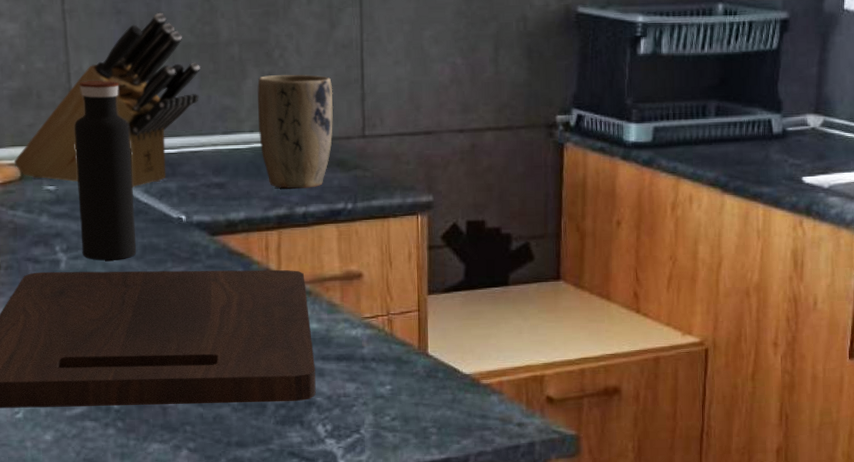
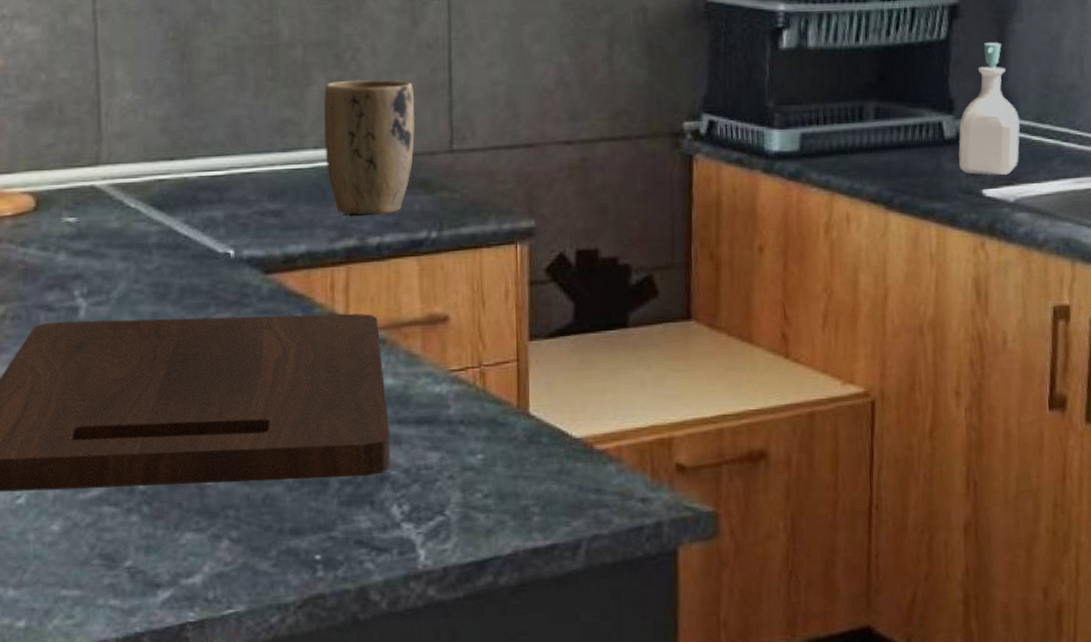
knife block: present [13,12,200,188] -> none [27,10,256,218]
water bottle: present [74,80,137,261] -> none [102,91,173,307]
soap bottle: none [783,53,836,165] -> present [958,42,1020,175]

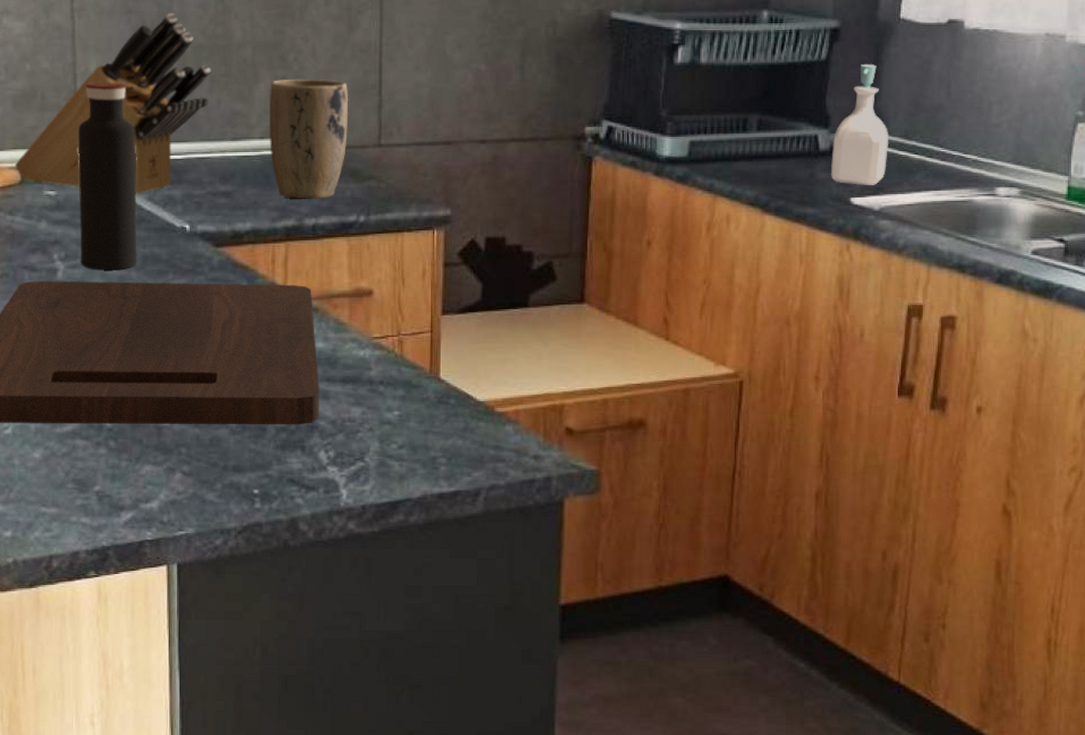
knife block: none [27,10,256,218] -> present [14,12,211,195]
water bottle: none [102,91,173,307] -> present [77,82,137,270]

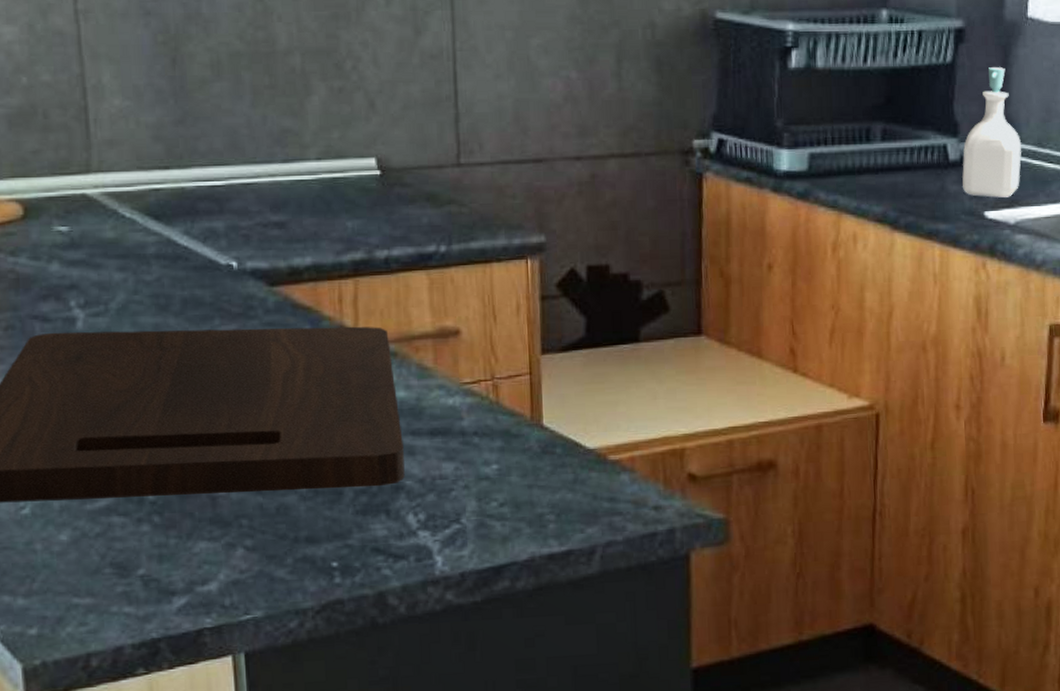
knife block: present [14,12,211,195] -> none [14,14,253,228]
water bottle: present [77,82,137,270] -> none [91,97,175,318]
plant pot: present [268,78,349,199] -> none [325,90,421,228]

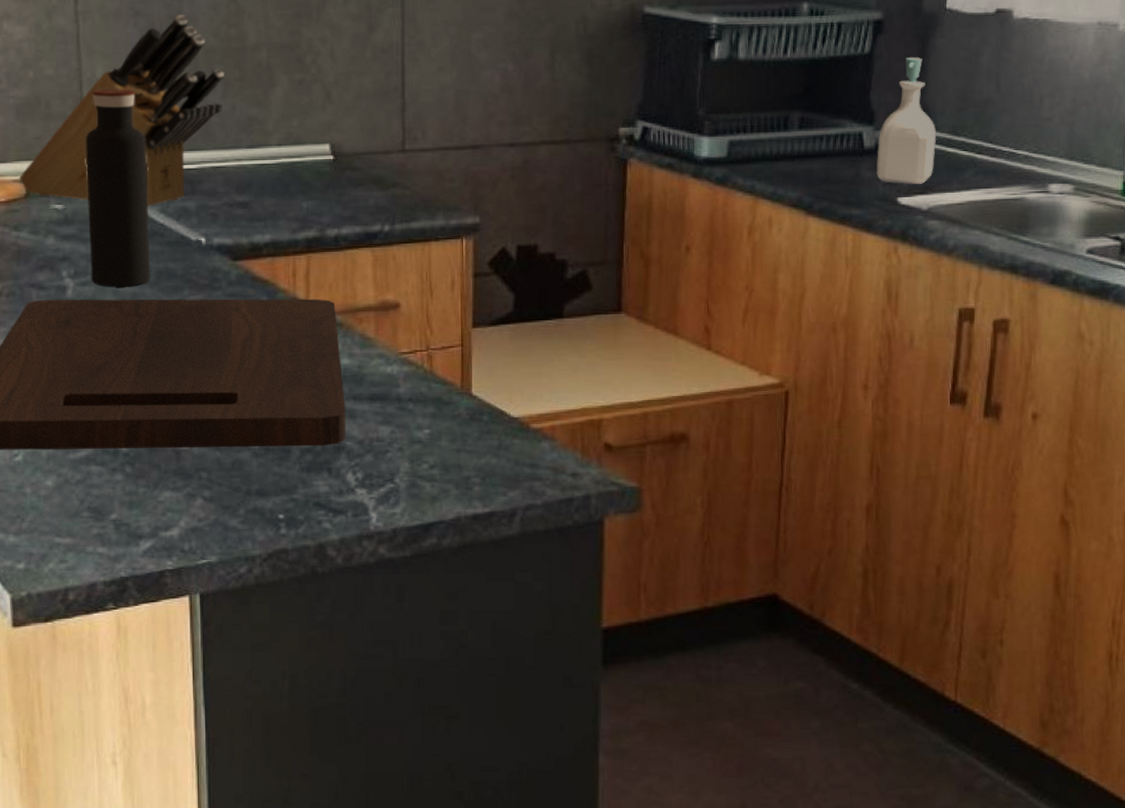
knife block: none [14,14,253,228] -> present [19,14,224,207]
water bottle: none [91,97,175,318] -> present [85,89,151,287]

